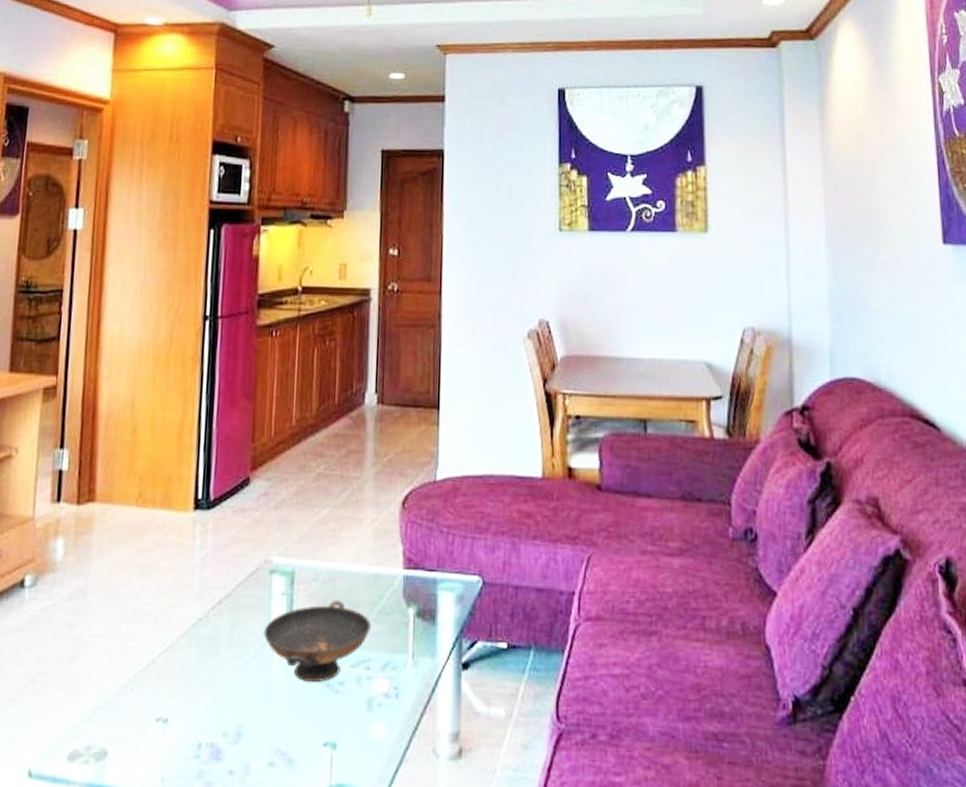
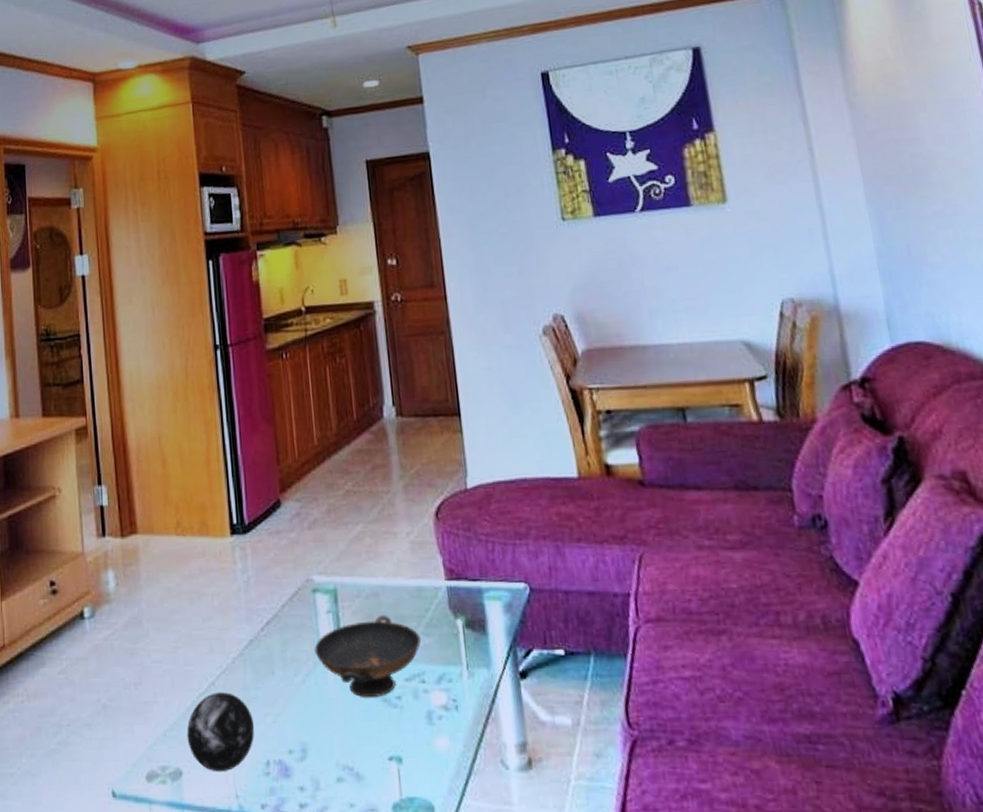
decorative orb: none [118,671,191,752] -> present [186,692,255,771]

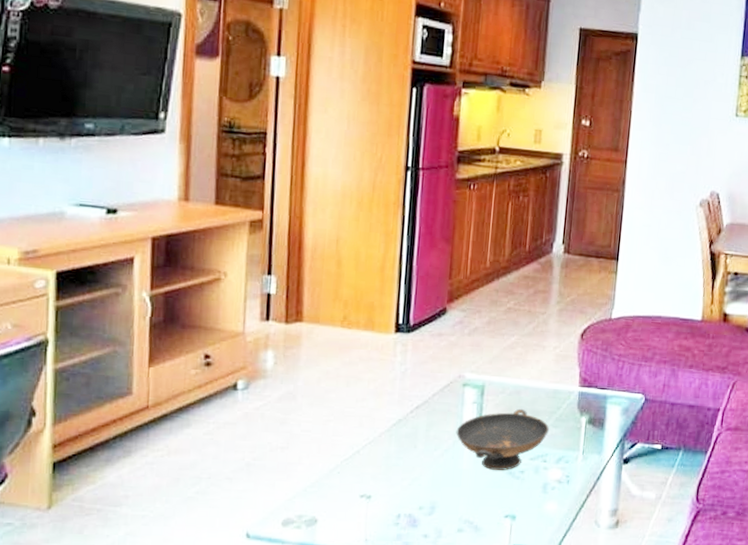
decorative orb: present [186,692,255,771] -> none [326,459,392,521]

